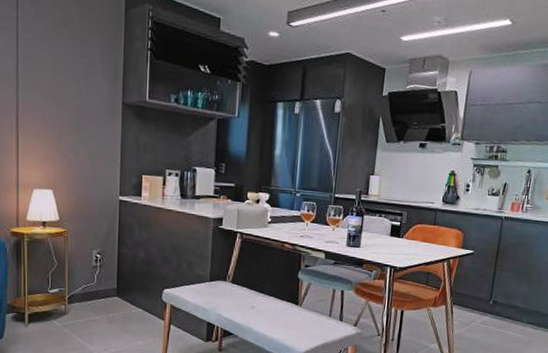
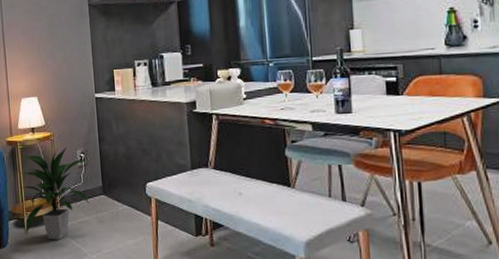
indoor plant: none [24,246,103,336] -> present [20,147,89,240]

